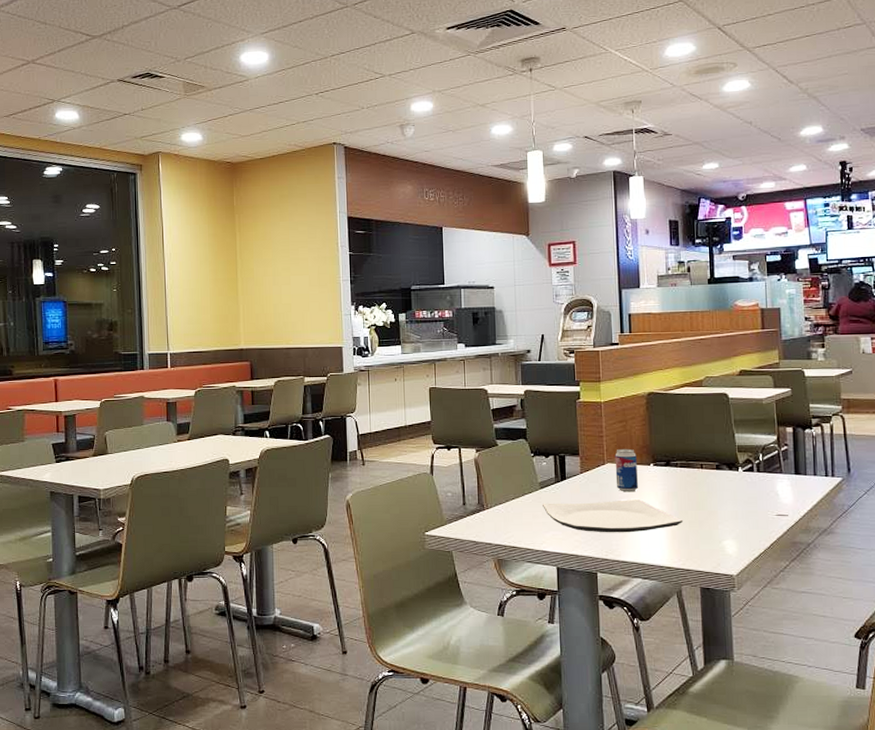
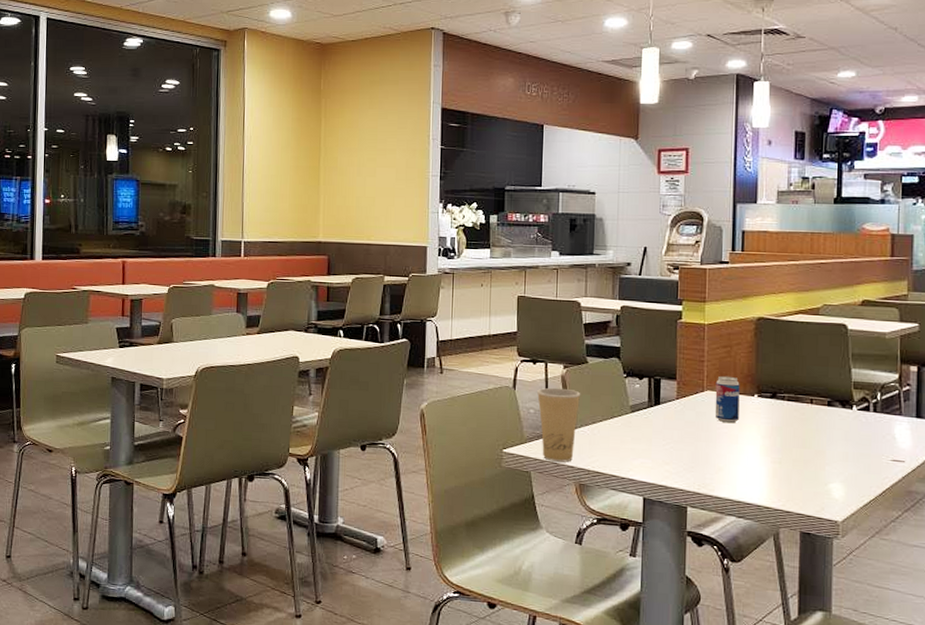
paper cup: none [453,471,494,540] -> present [537,387,581,463]
plate: present [543,499,684,533] -> none [632,428,787,467]

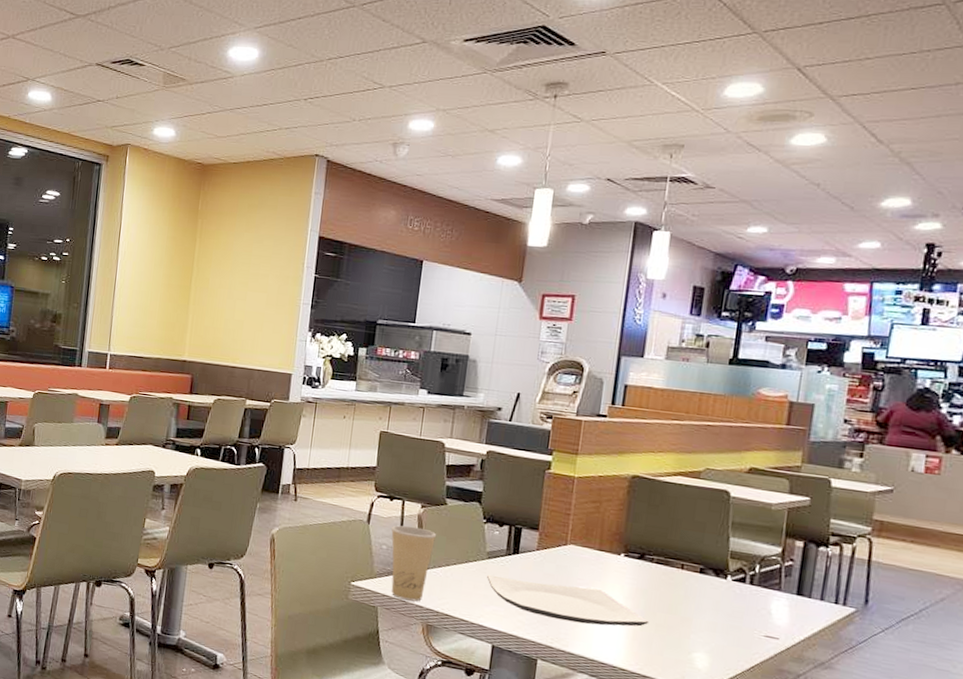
plate: none [632,428,787,467] -> present [487,574,650,627]
beverage can: present [714,375,740,424] -> none [575,531,606,581]

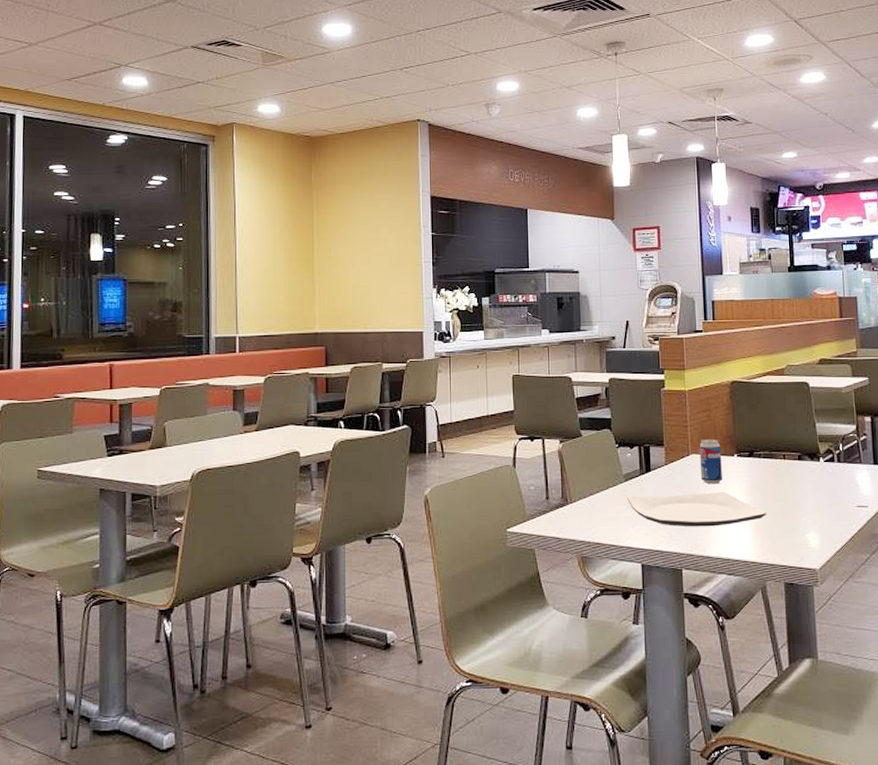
paper cup: present [391,525,437,602] -> none [536,463,578,537]
beverage can: none [575,531,606,581] -> present [699,438,722,484]

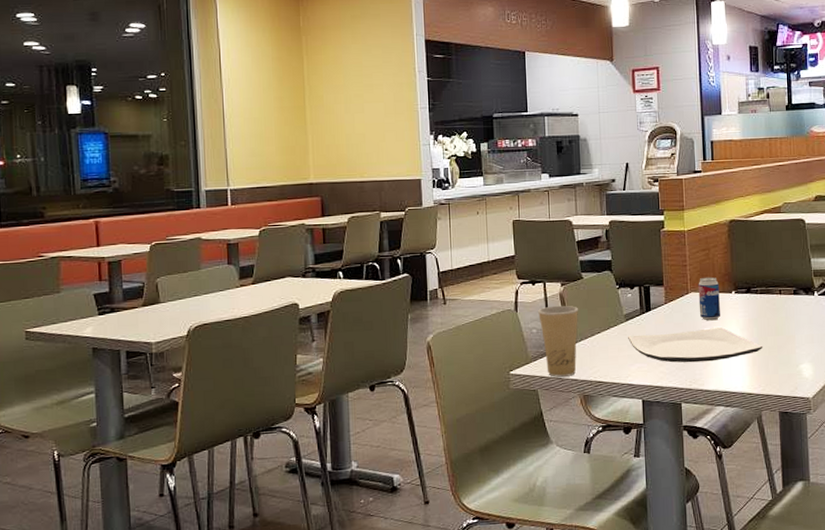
paper cup: none [536,463,578,537] -> present [538,305,579,377]

